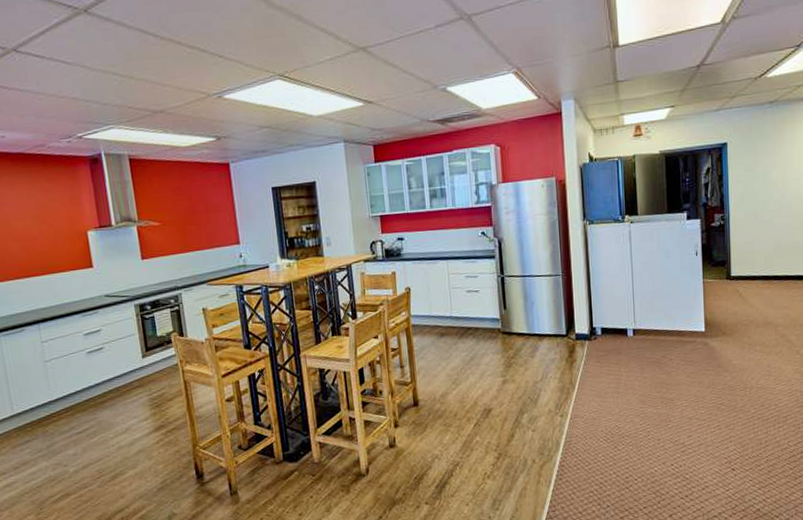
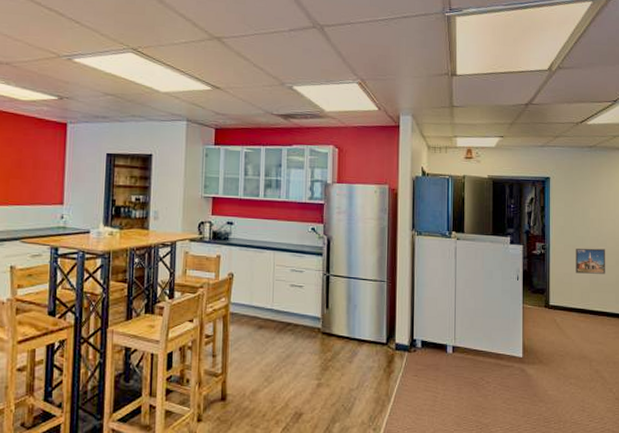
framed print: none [758,210,791,240] -> present [576,248,606,274]

